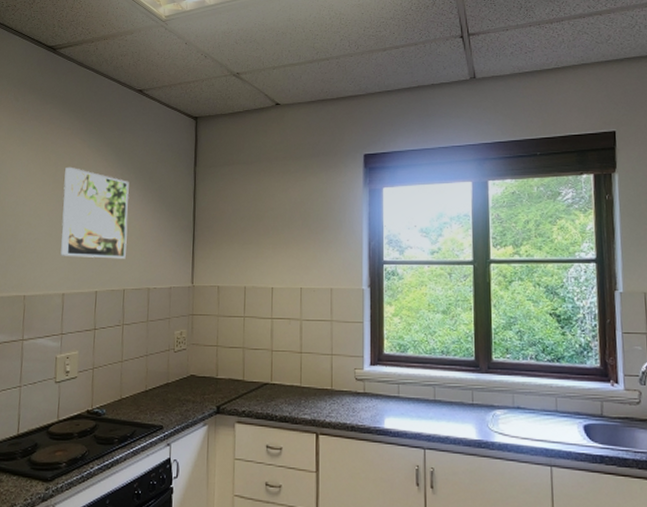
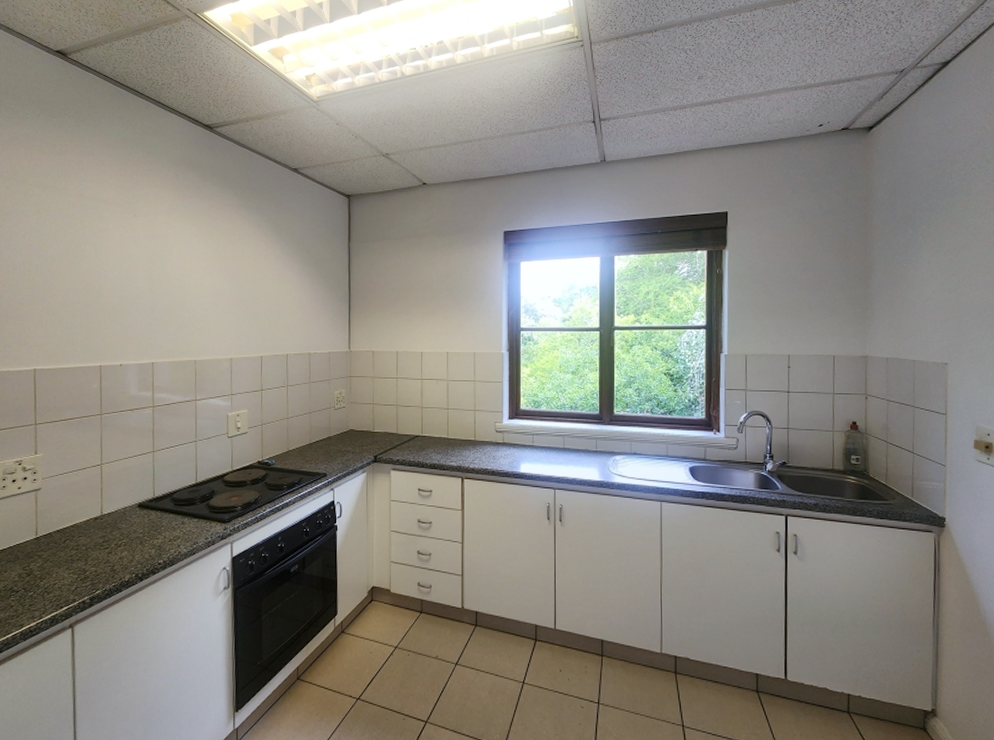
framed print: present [60,166,129,259] -> none [226,241,288,327]

